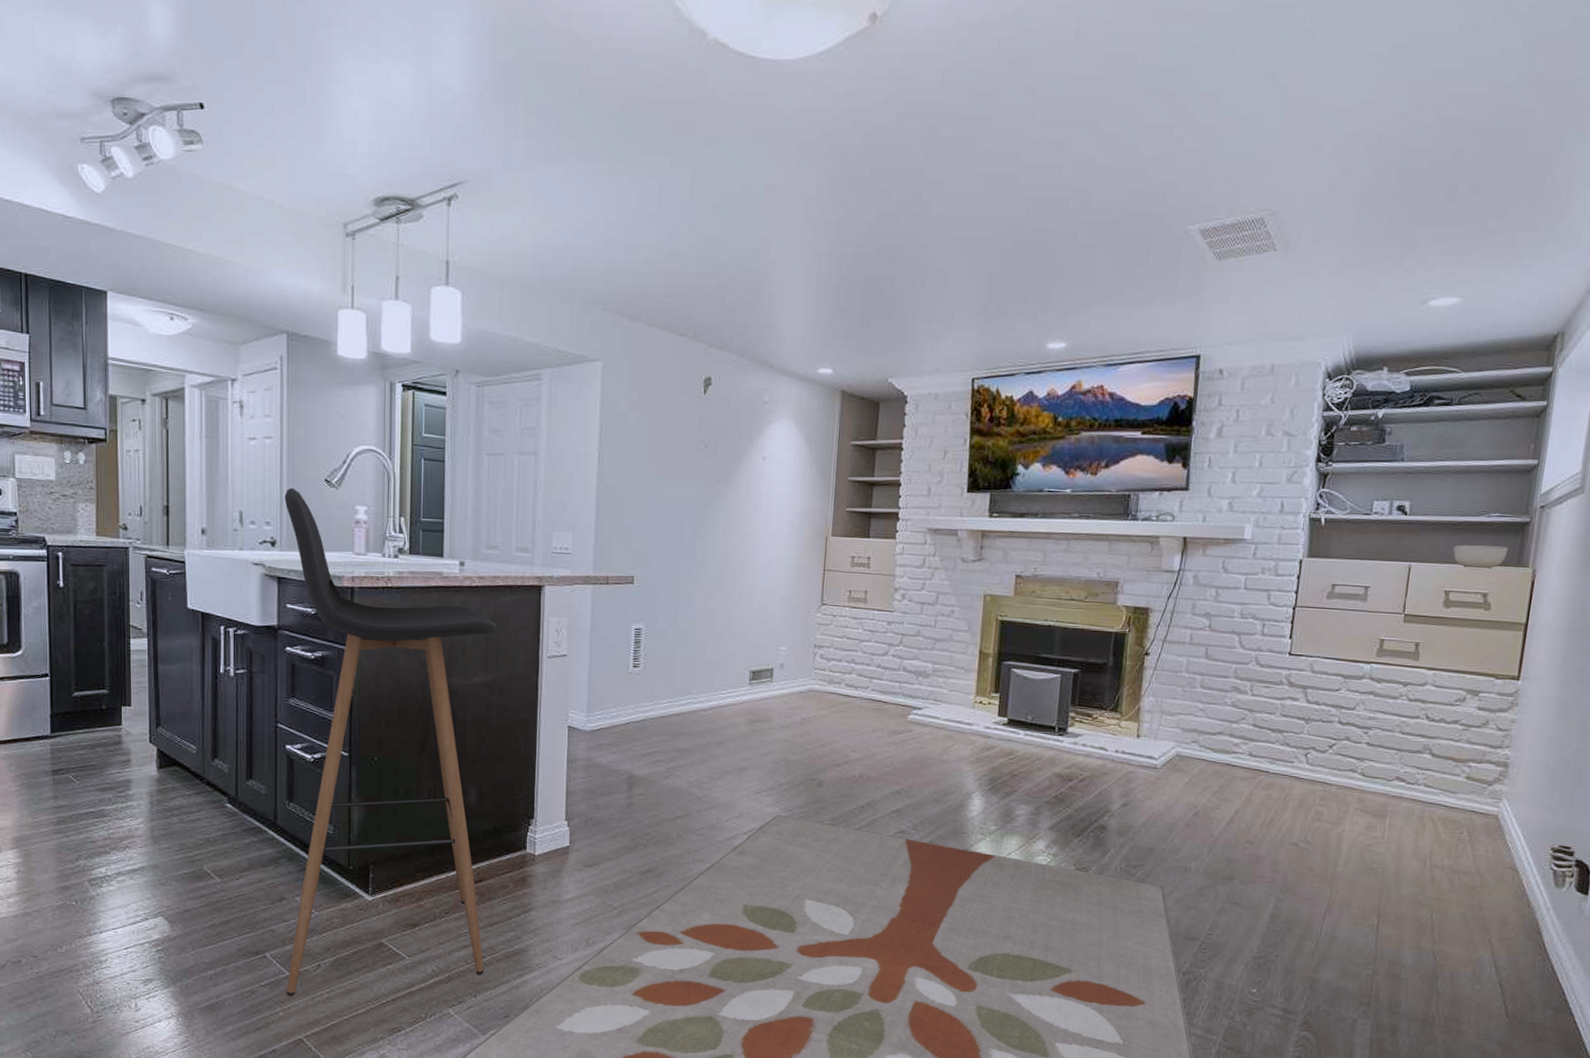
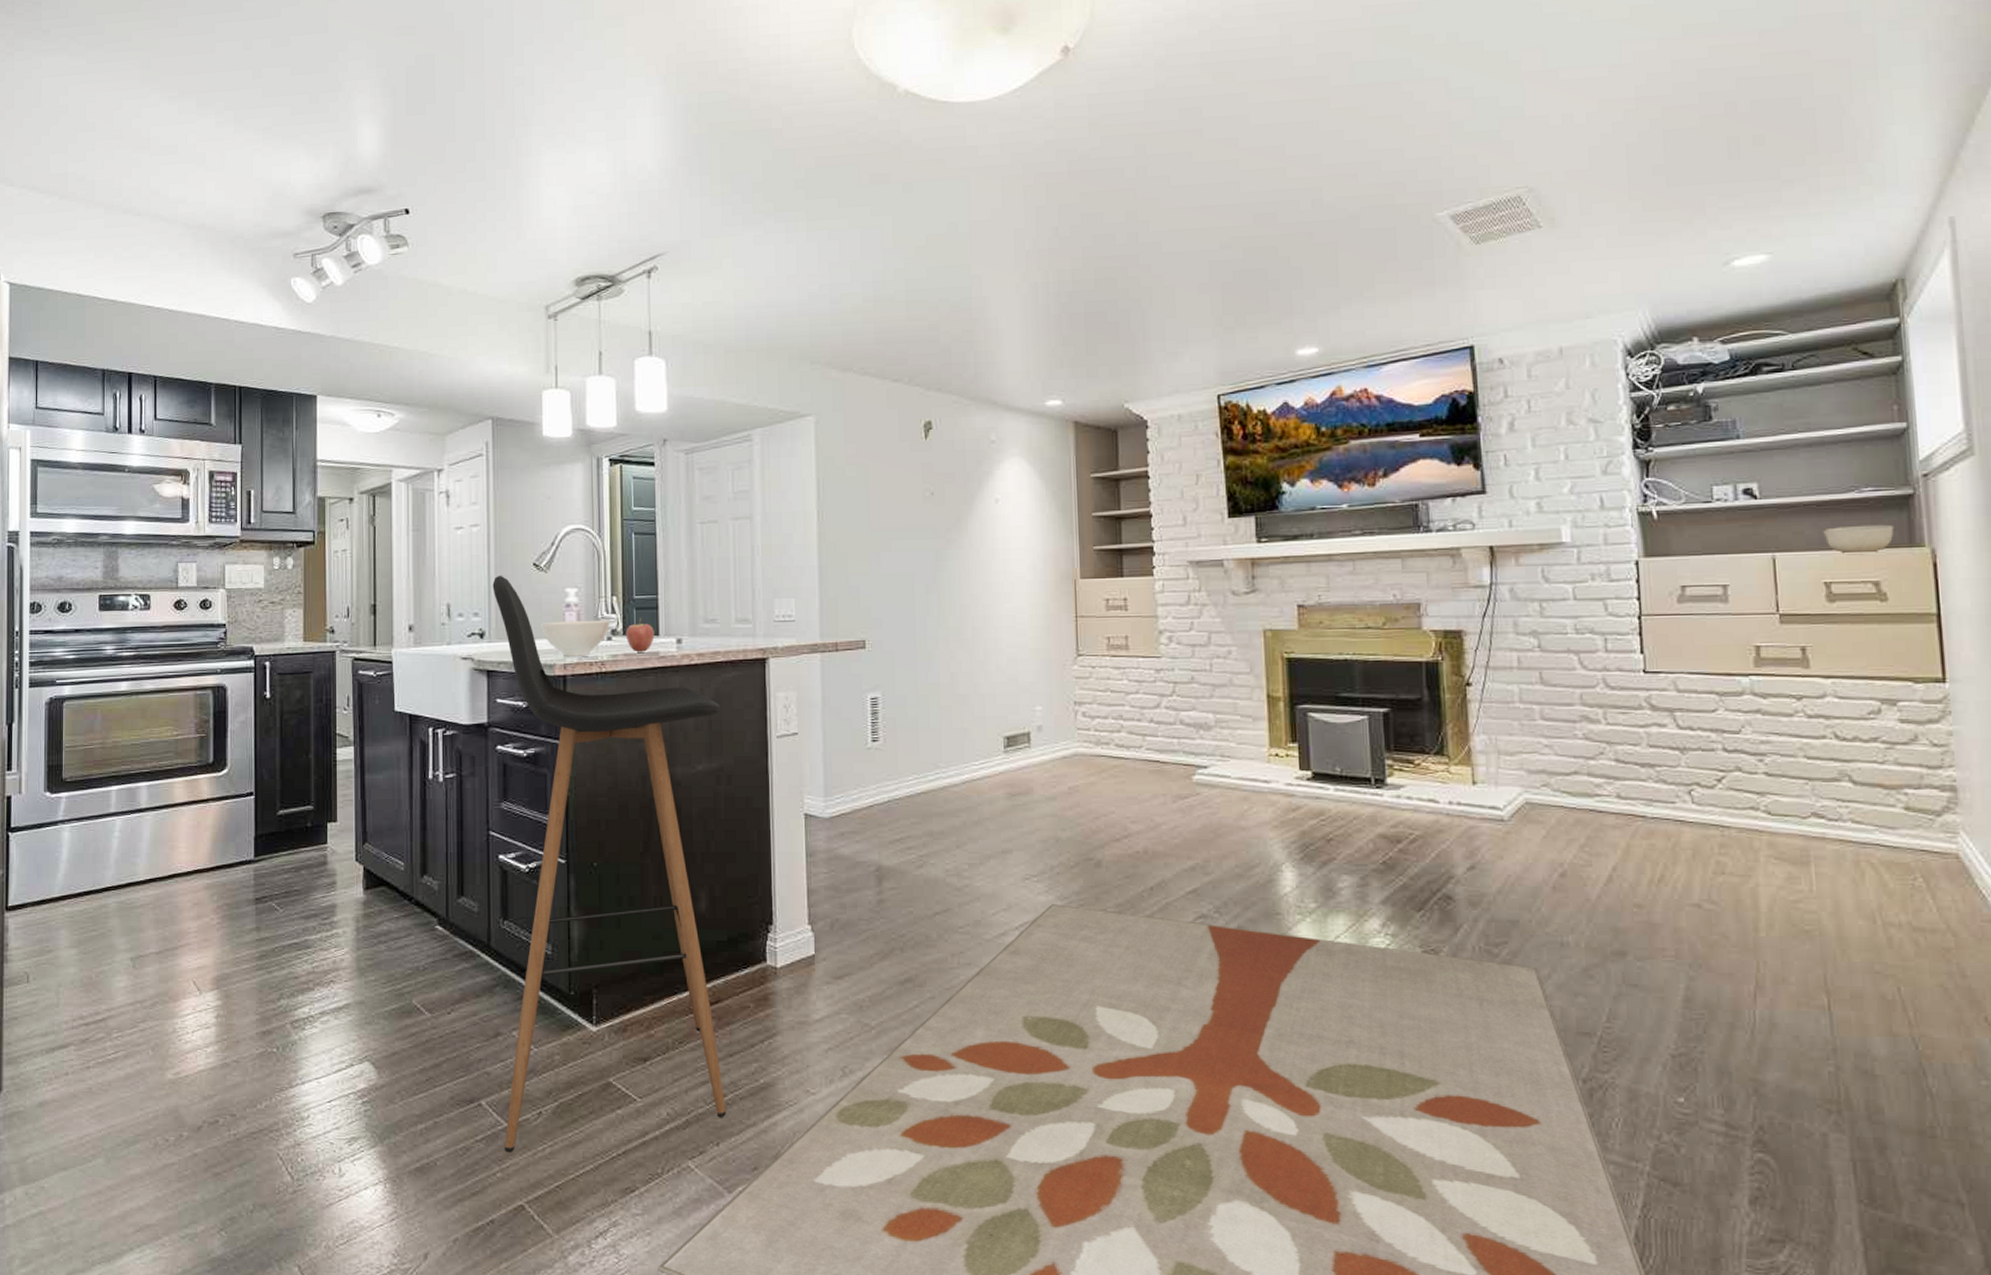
bowl: none [330,536,398,572] -> present [540,619,611,658]
fruit: none [412,539,439,572] -> present [625,617,654,652]

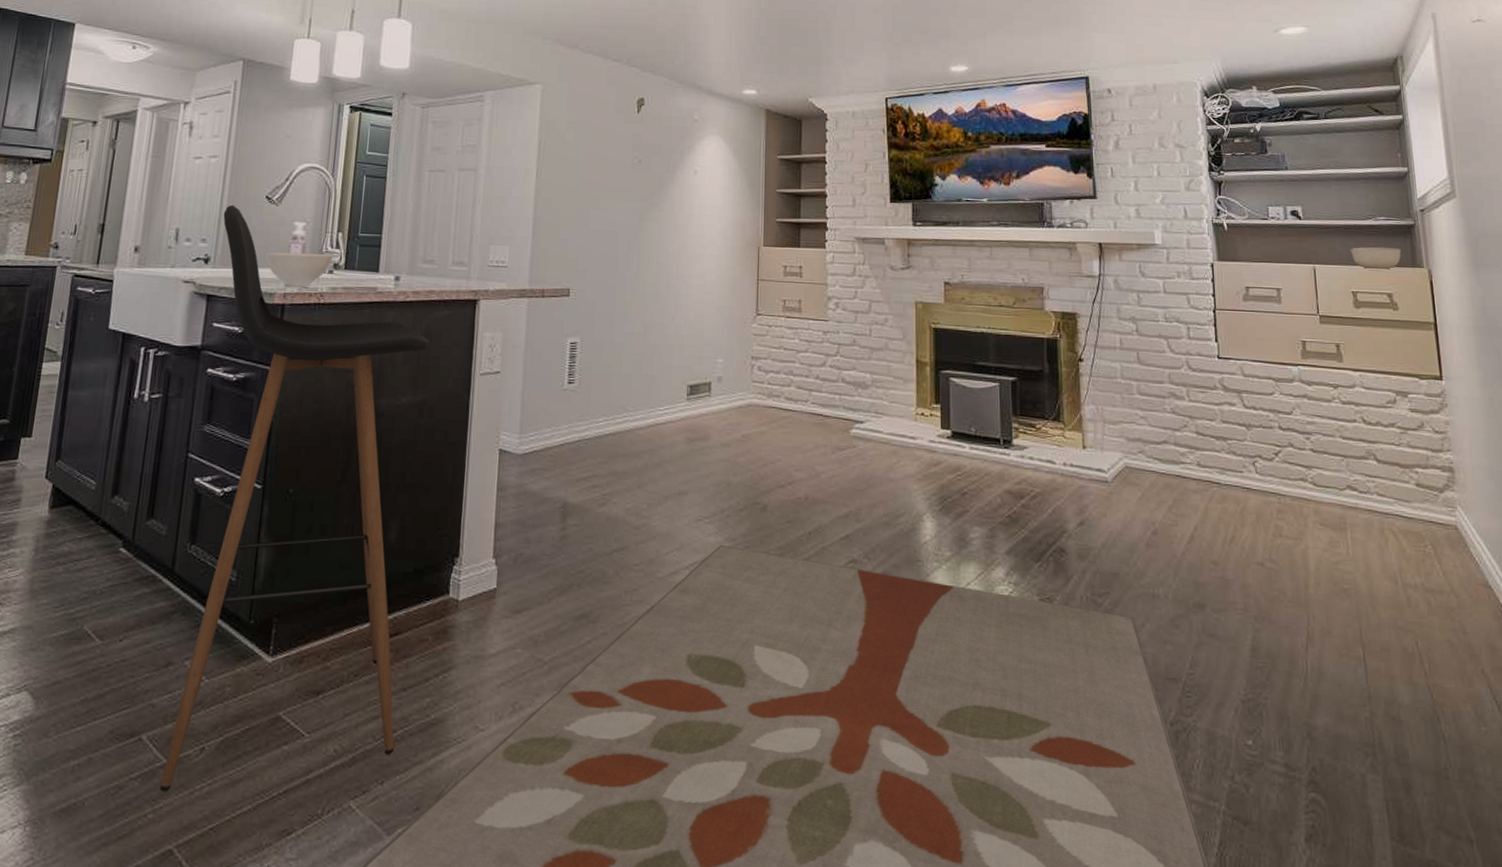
fruit: present [625,617,654,652] -> none [347,254,375,287]

